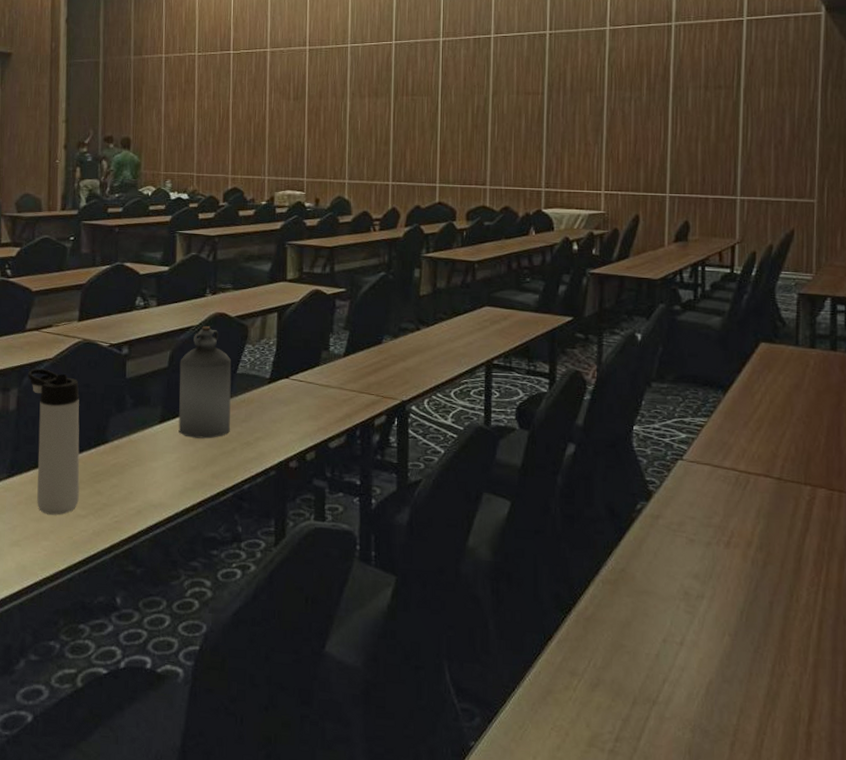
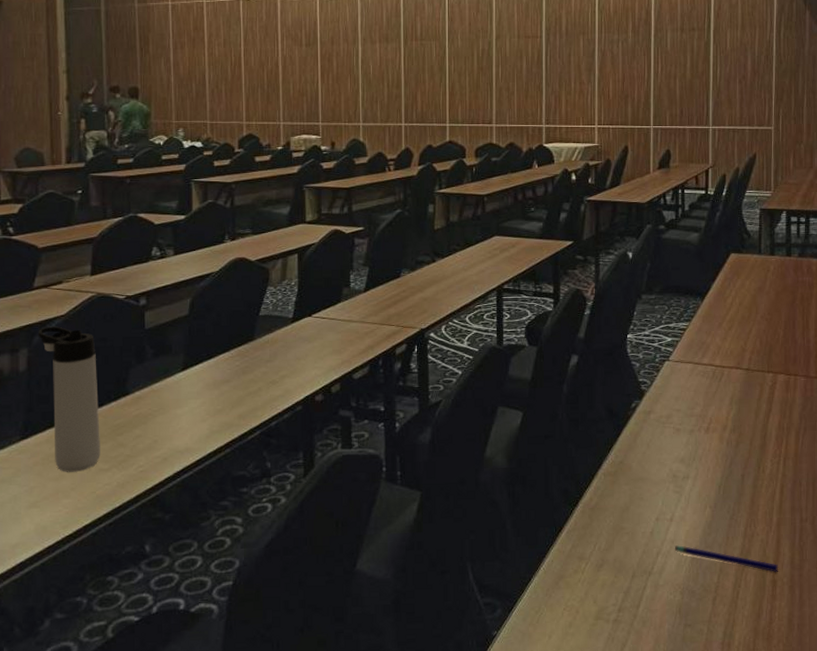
bottle: present [178,326,232,439] -> none [200,272,255,382]
pen: none [685,674,815,723] -> present [675,545,779,572]

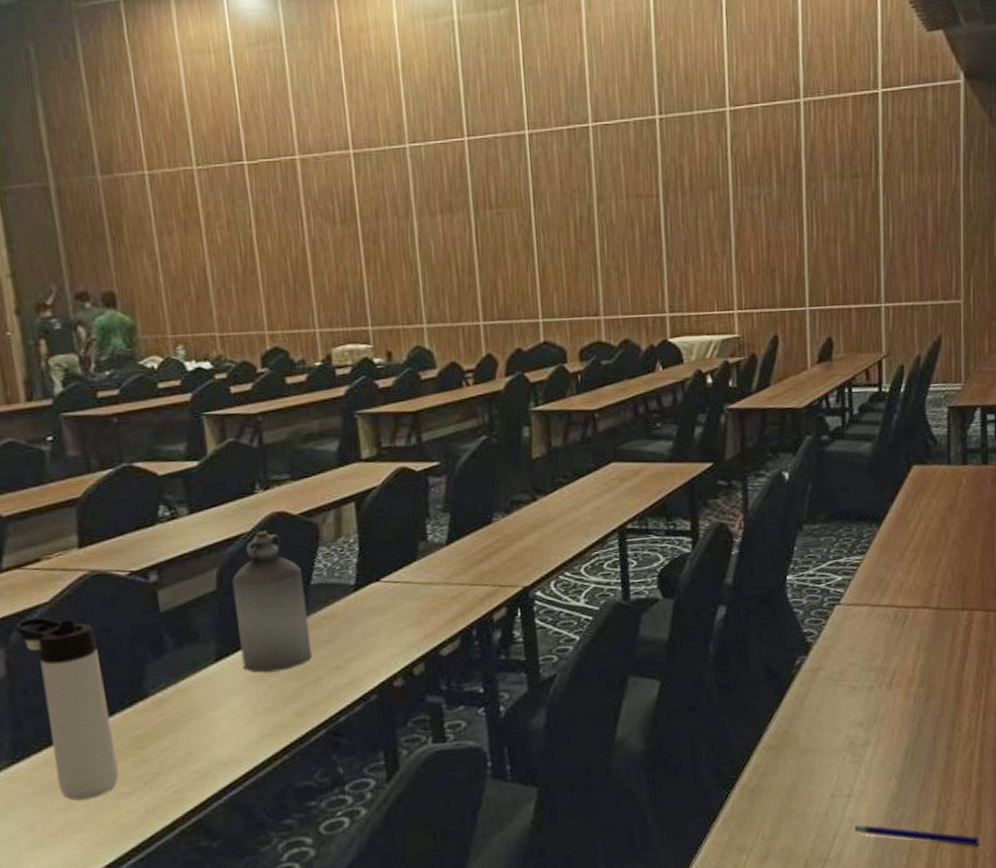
bottle: none [200,272,255,382] -> present [231,531,312,673]

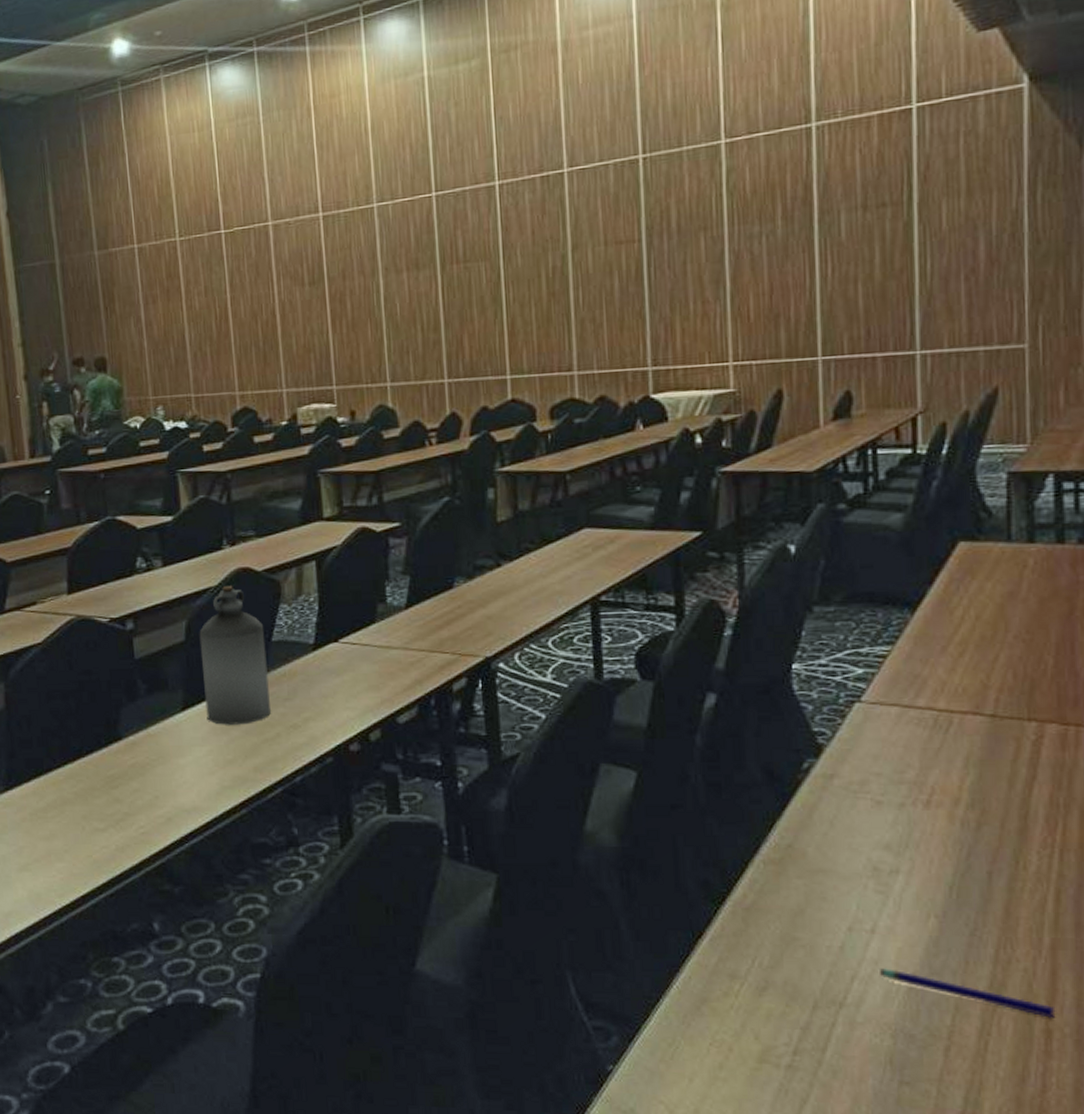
thermos bottle: present [15,617,119,801] -> none [13,656,95,831]

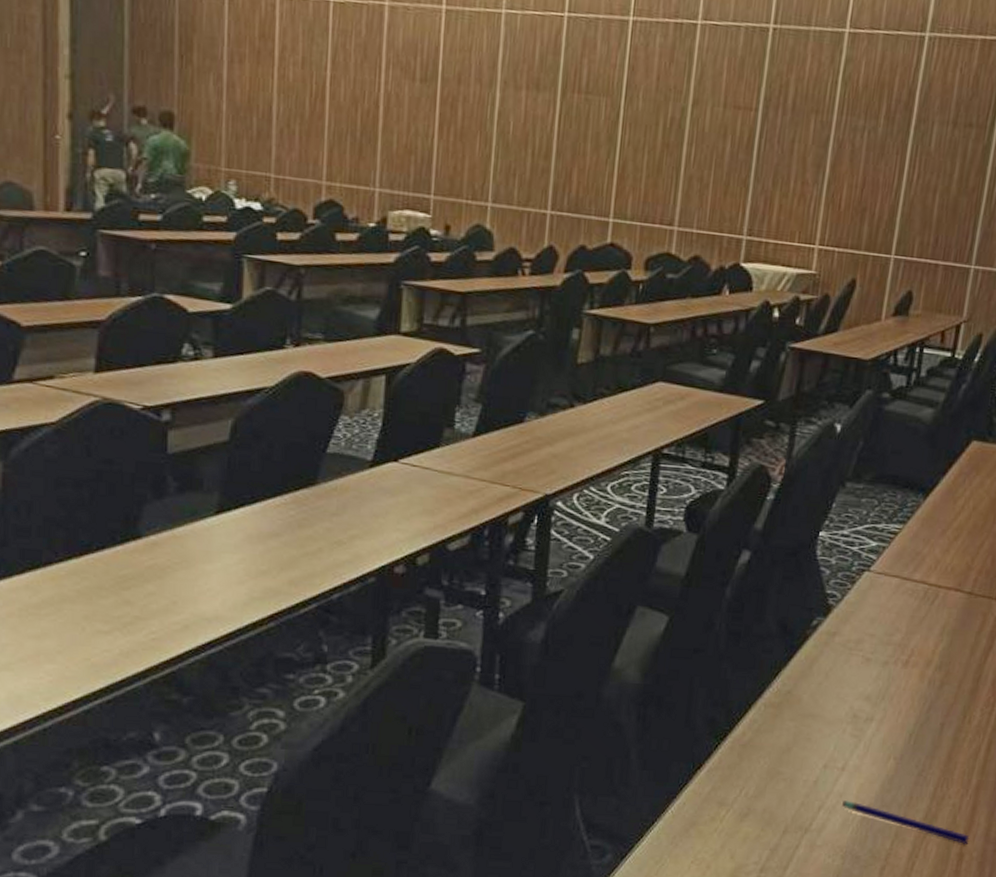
bottle: present [199,586,271,725] -> none [243,388,320,536]

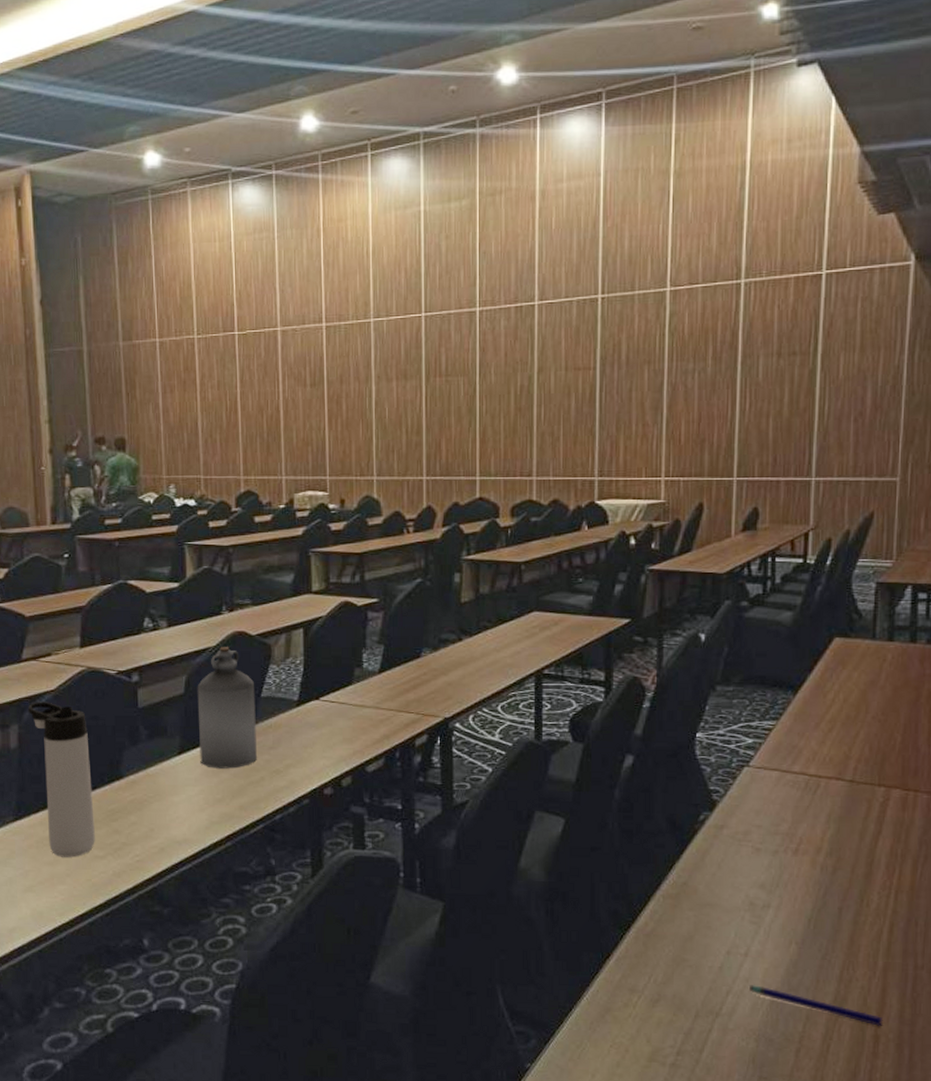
thermos bottle: none [17,435,100,631] -> present [27,702,95,857]
bottle: none [243,388,320,536] -> present [197,647,257,769]

